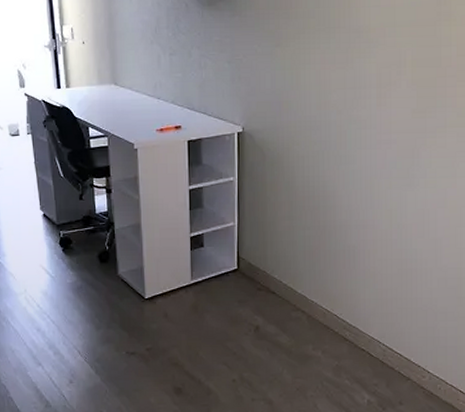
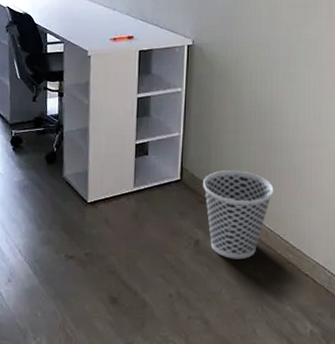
wastebasket: none [260,255,330,341] -> present [203,170,274,260]

